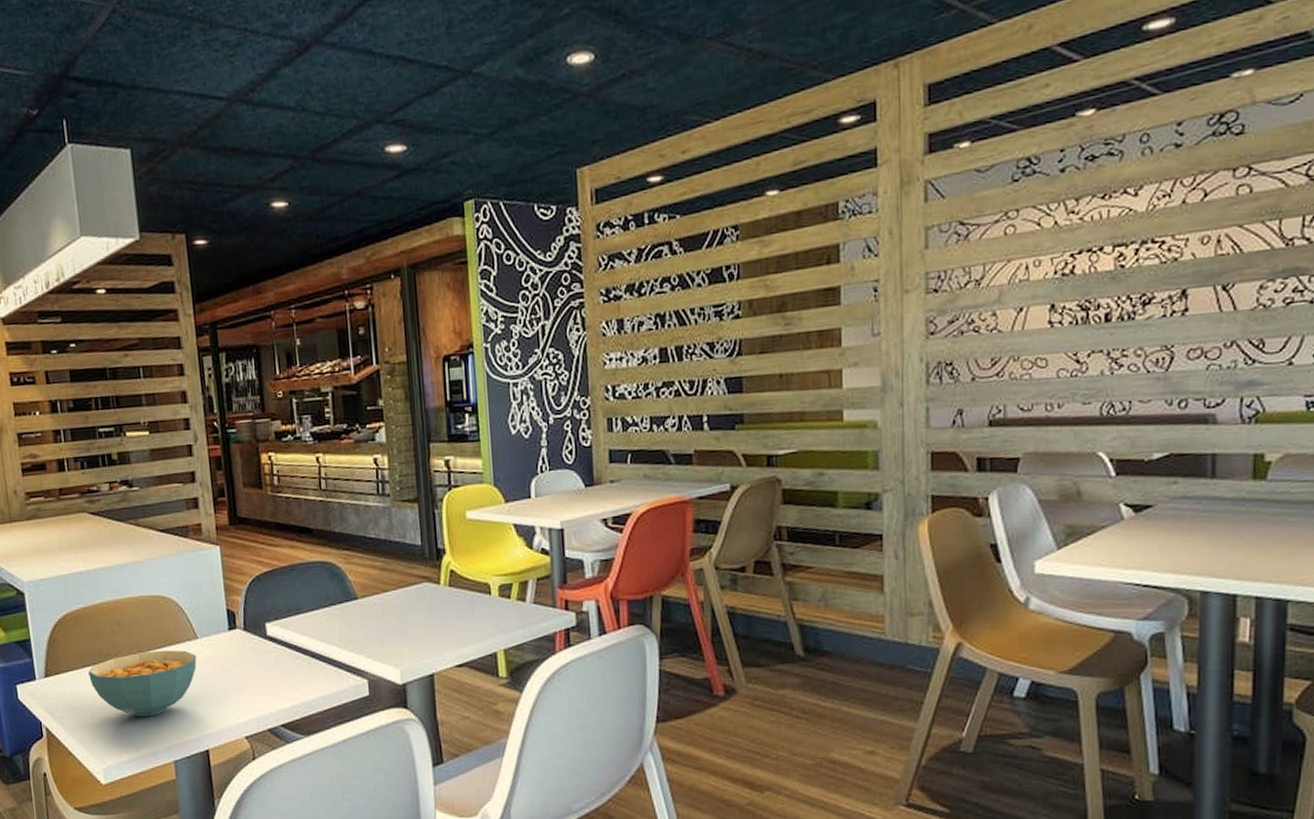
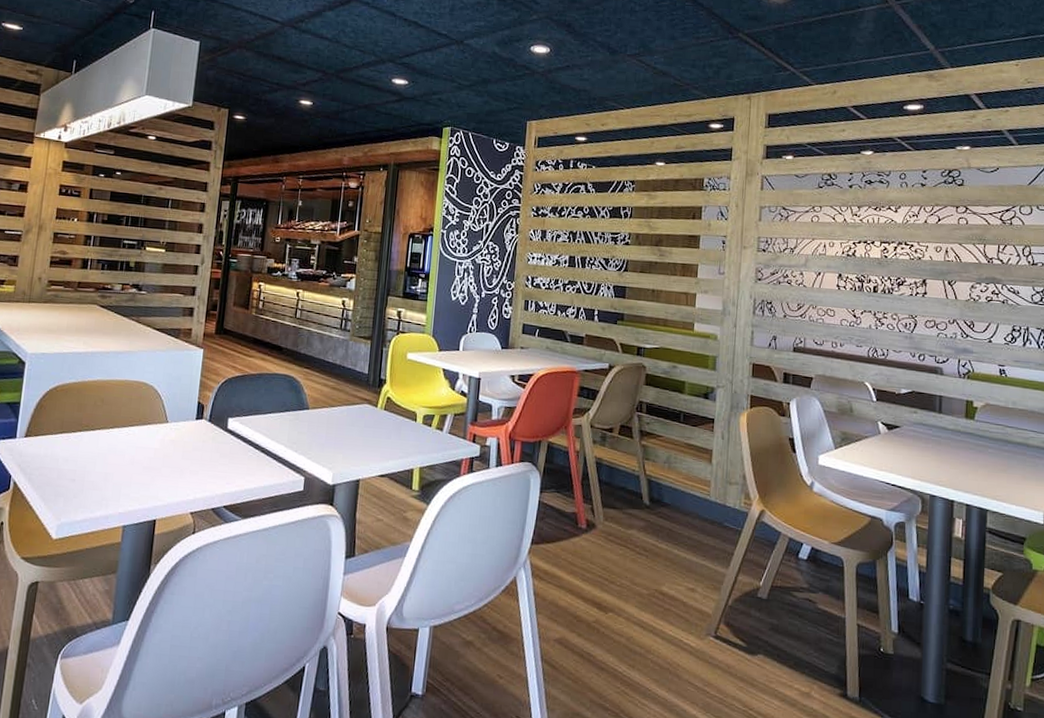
cereal bowl: present [88,650,197,717] -> none [64,427,163,484]

